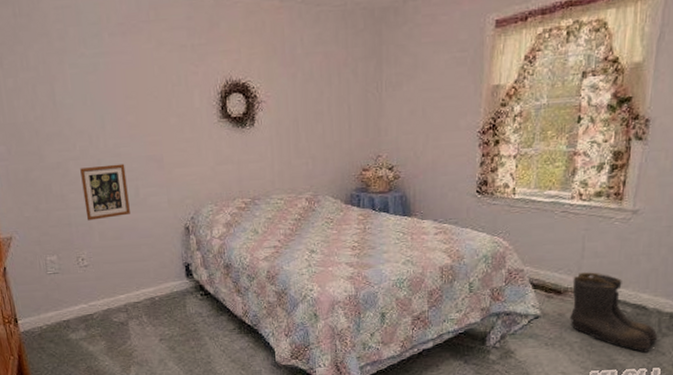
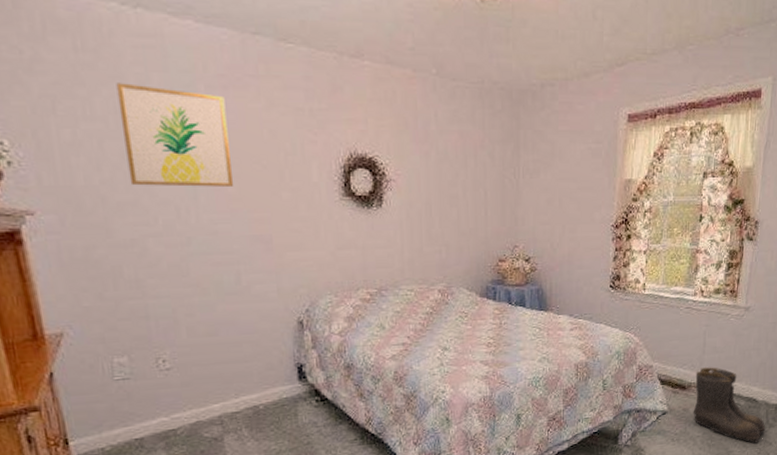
wall art: none [43,38,133,120] -> present [116,83,234,187]
picture frame: present [80,164,130,221] -> none [163,244,229,313]

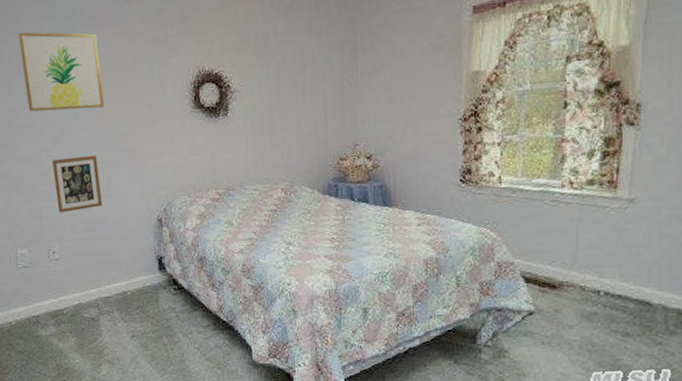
picture frame: none [163,244,229,313] -> present [52,155,102,213]
boots: present [693,367,766,444] -> none [567,265,665,353]

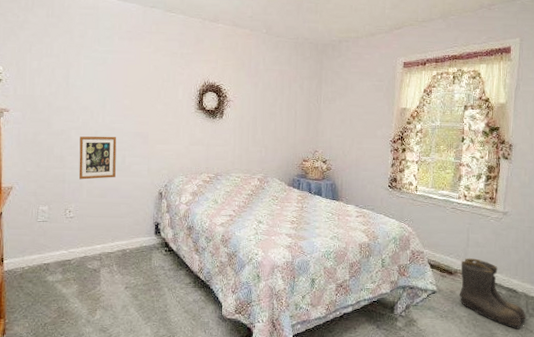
wall art: present [18,32,105,112] -> none [66,35,129,100]
boots: none [567,265,665,353] -> present [459,258,526,329]

